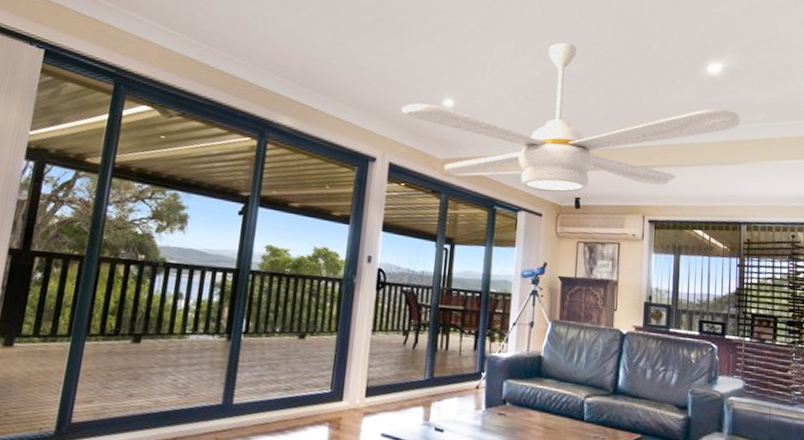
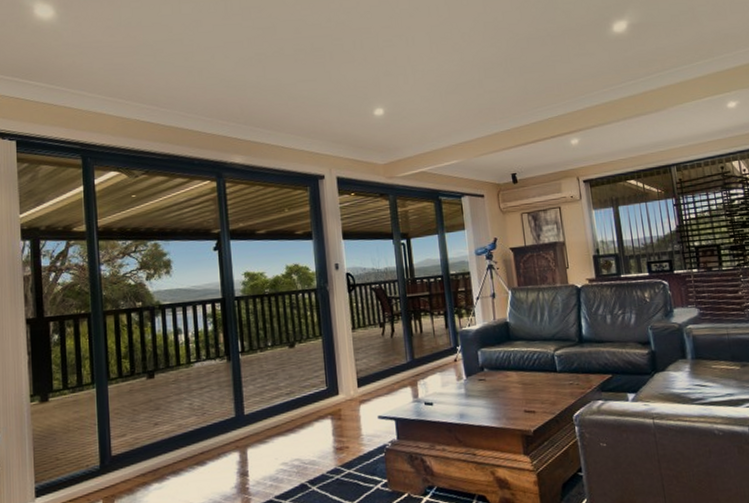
ceiling fan: present [401,42,741,193] -> none [338,33,654,176]

